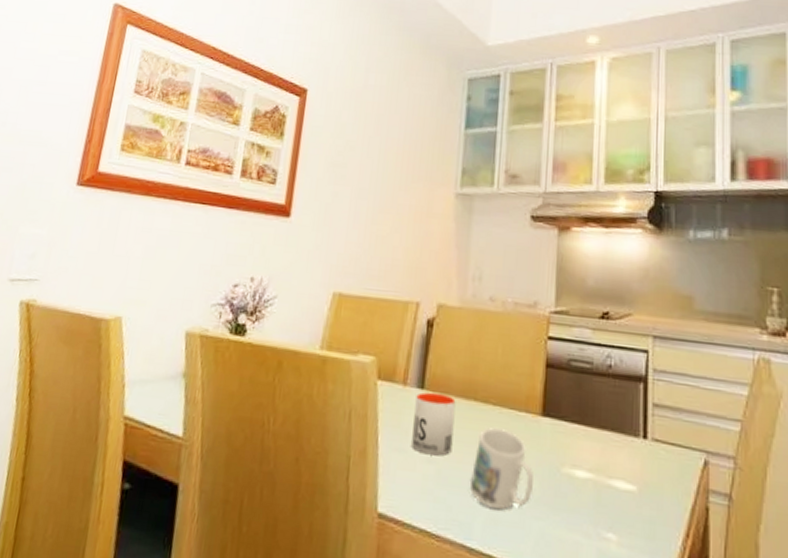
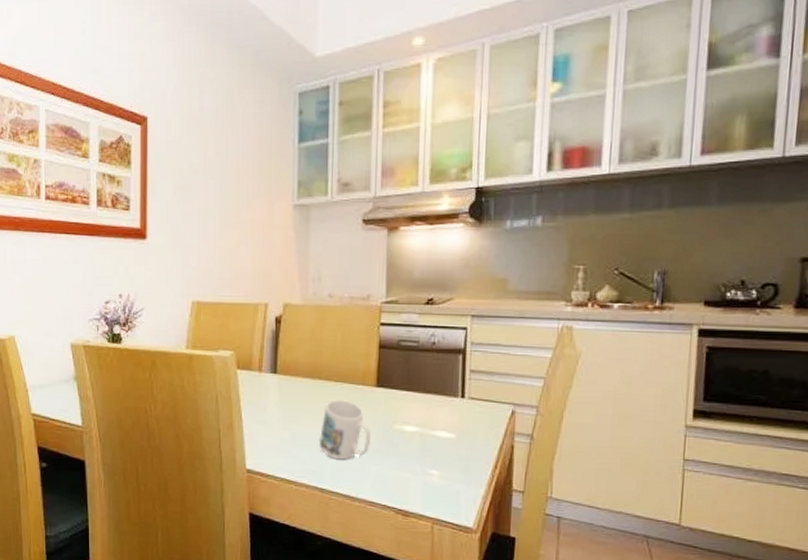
mug: present [412,392,456,456] -> none [270,375,304,424]

